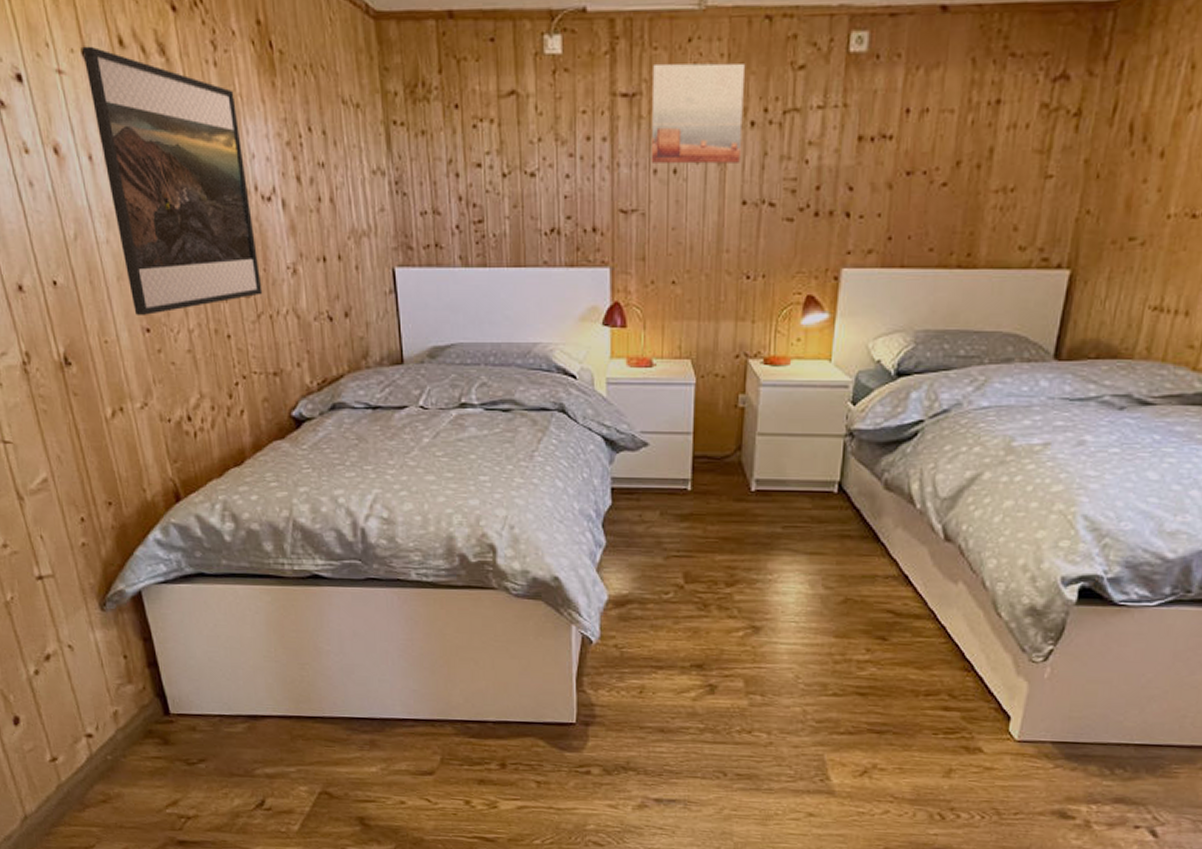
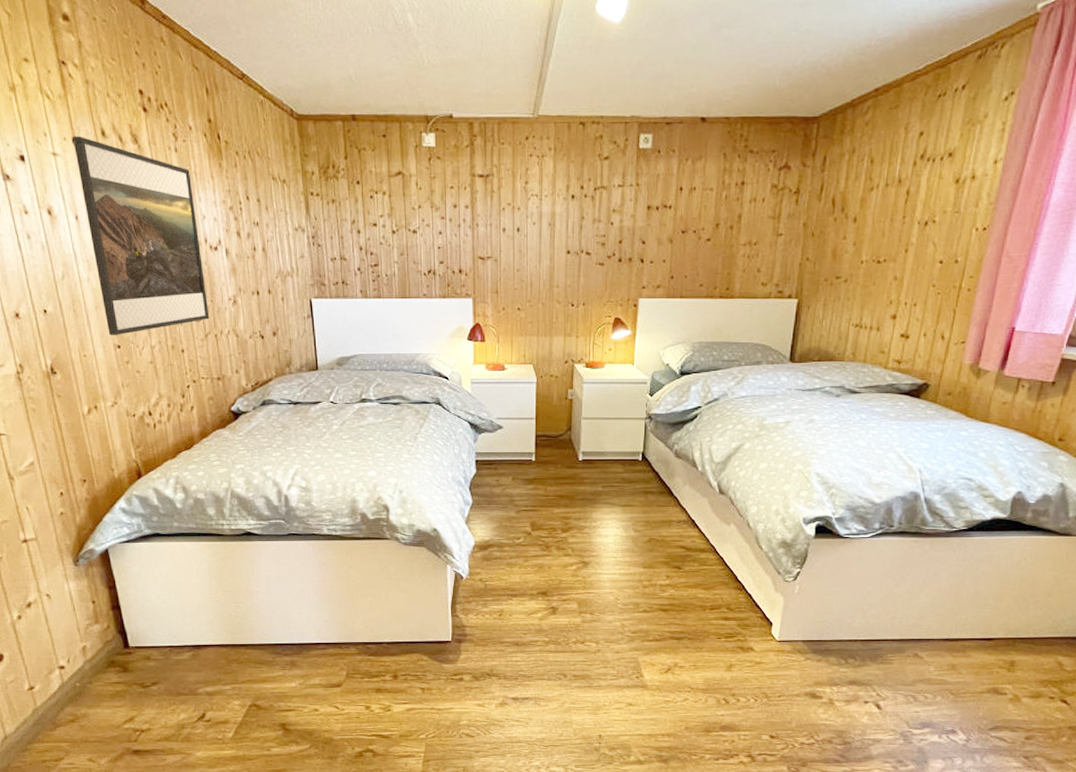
wall art: present [650,63,744,164] -> none [500,154,566,225]

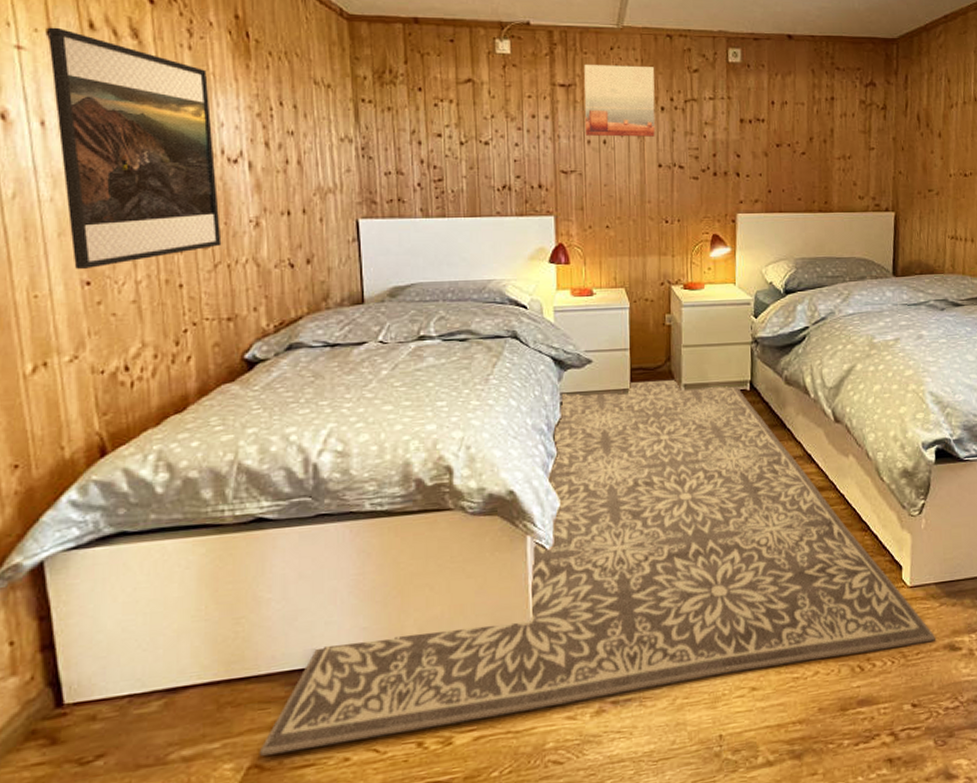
rug: none [256,446,798,699] -> present [259,378,935,756]
wall art: none [500,154,566,225] -> present [584,64,655,137]

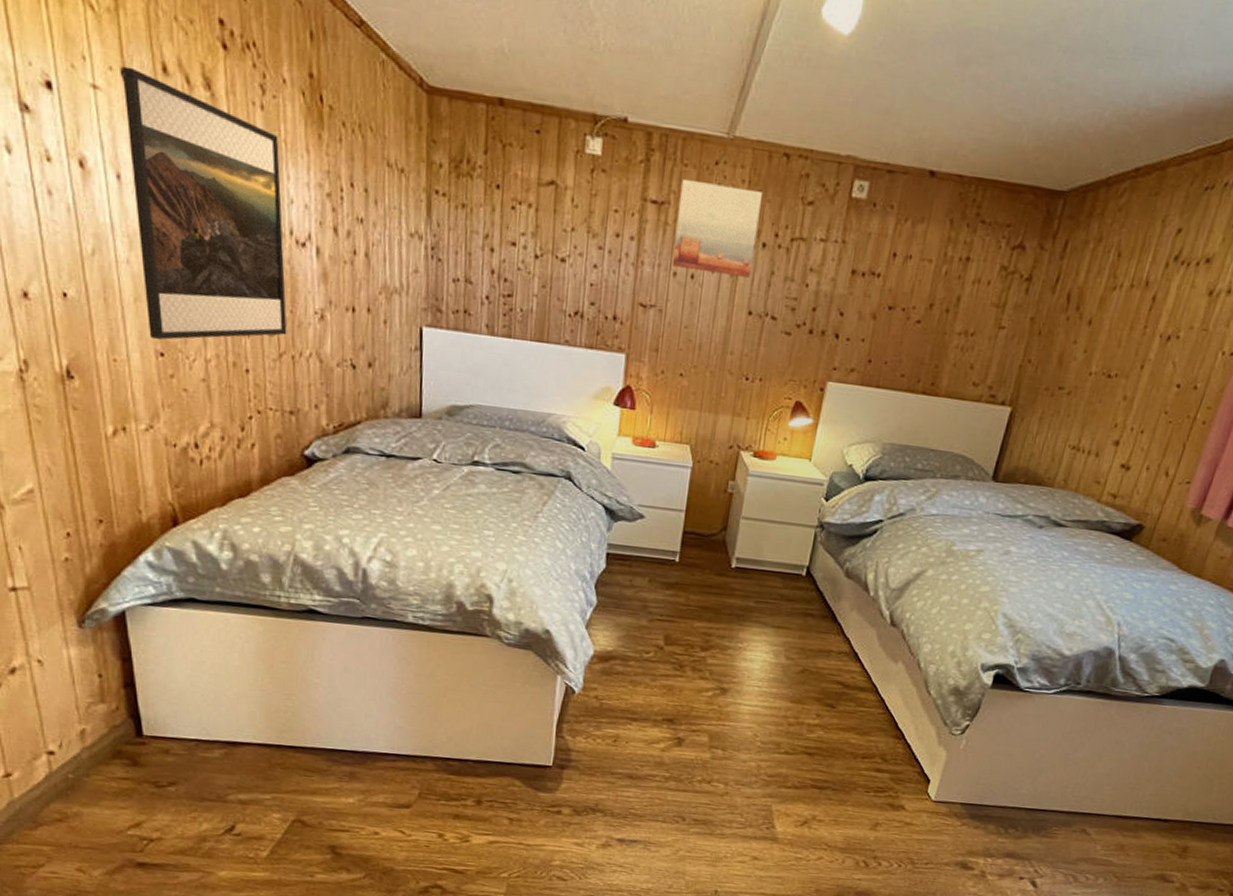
rug: present [259,378,935,756] -> none [302,544,949,856]

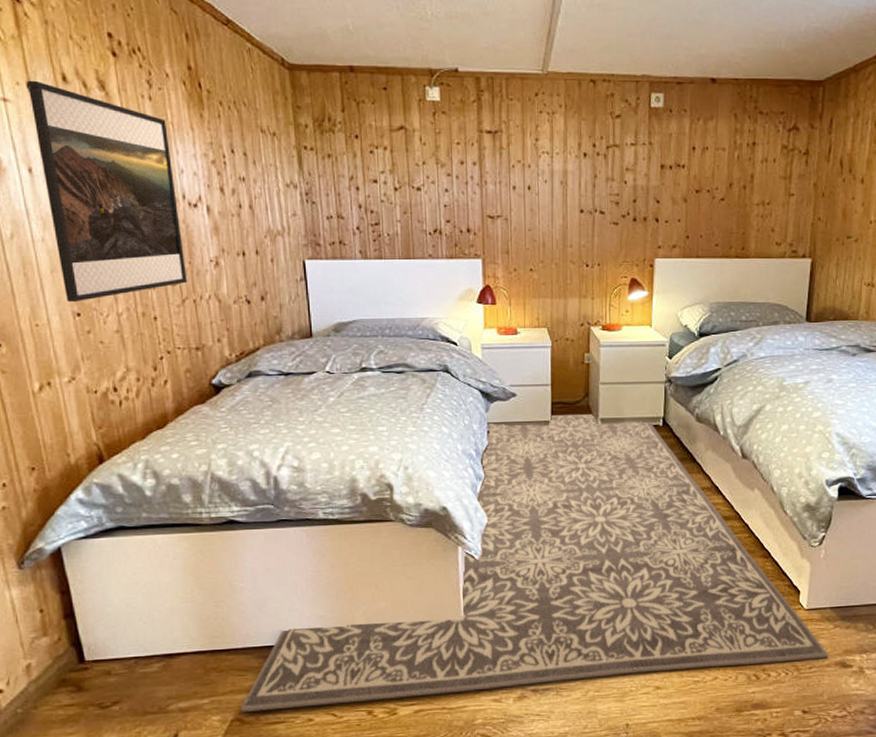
rug: none [302,544,949,856] -> present [240,413,828,712]
wall art: present [671,178,762,278] -> none [510,110,578,183]

